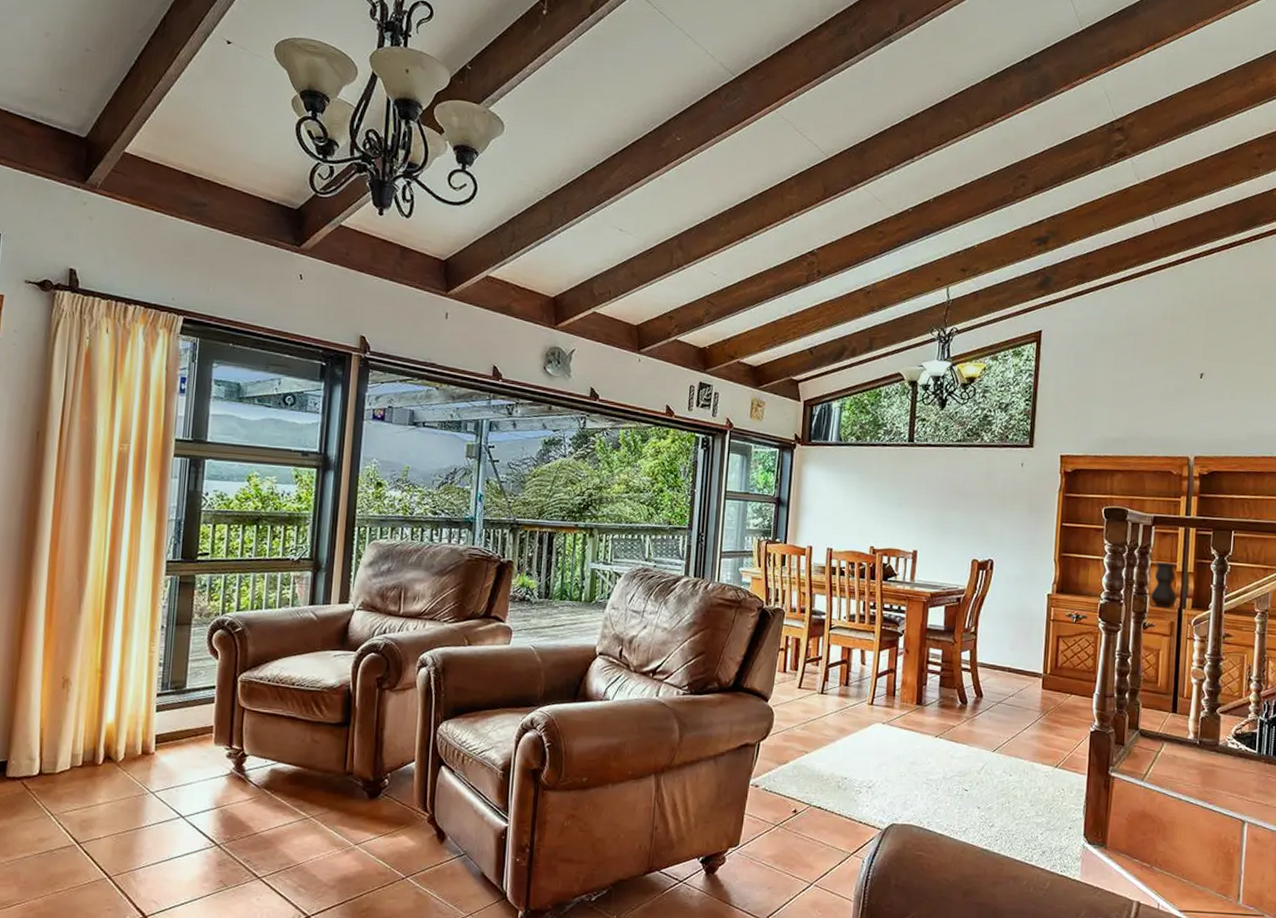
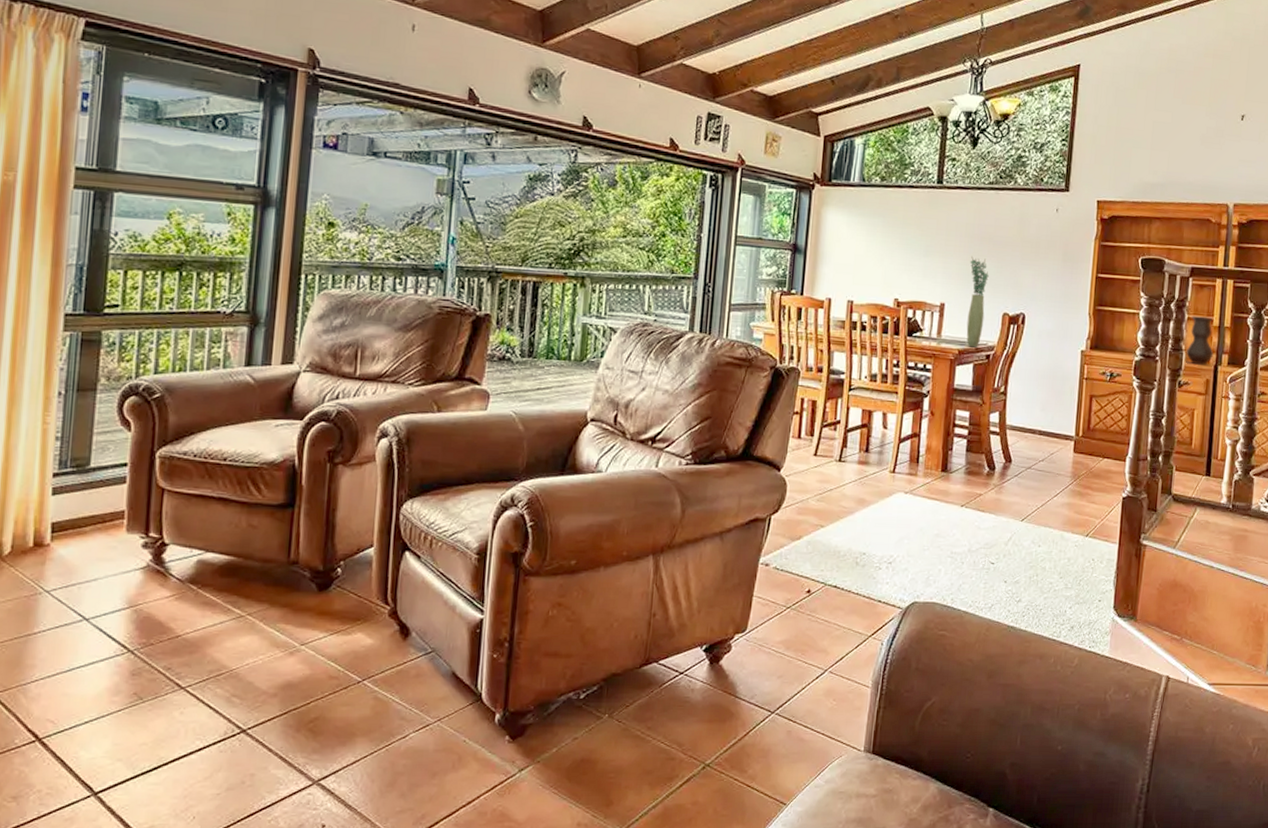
vase: none [938,507,958,591] -> present [966,256,989,348]

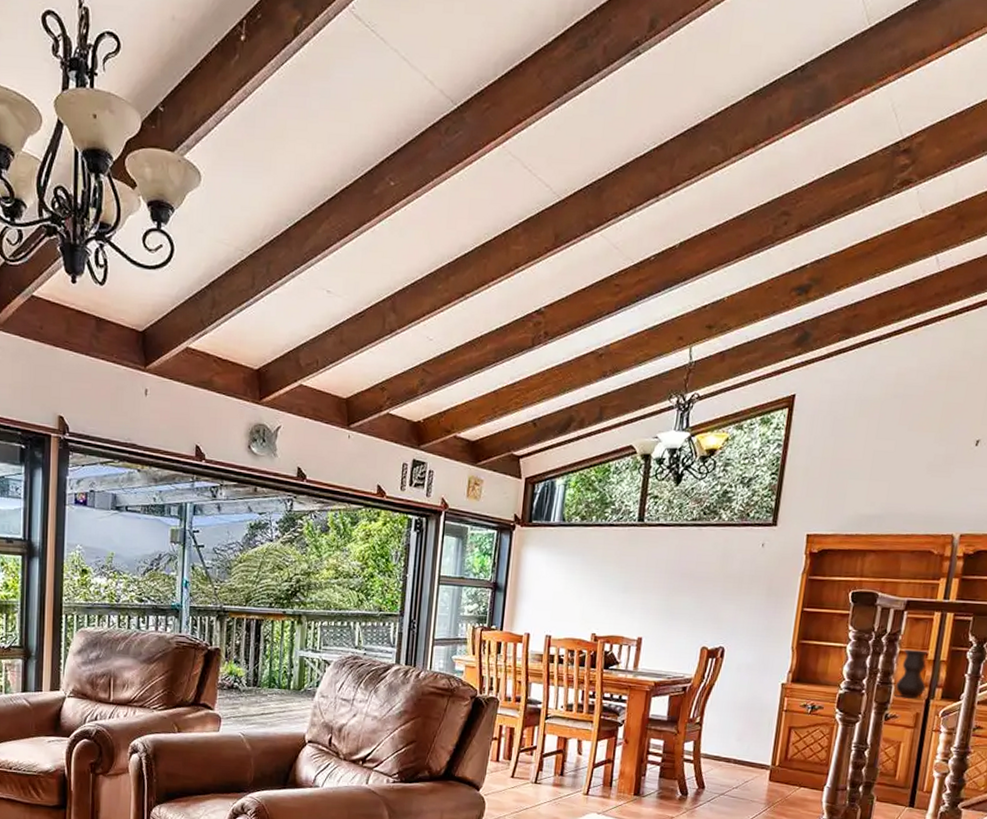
vase: present [966,256,989,348] -> none [663,592,689,680]

